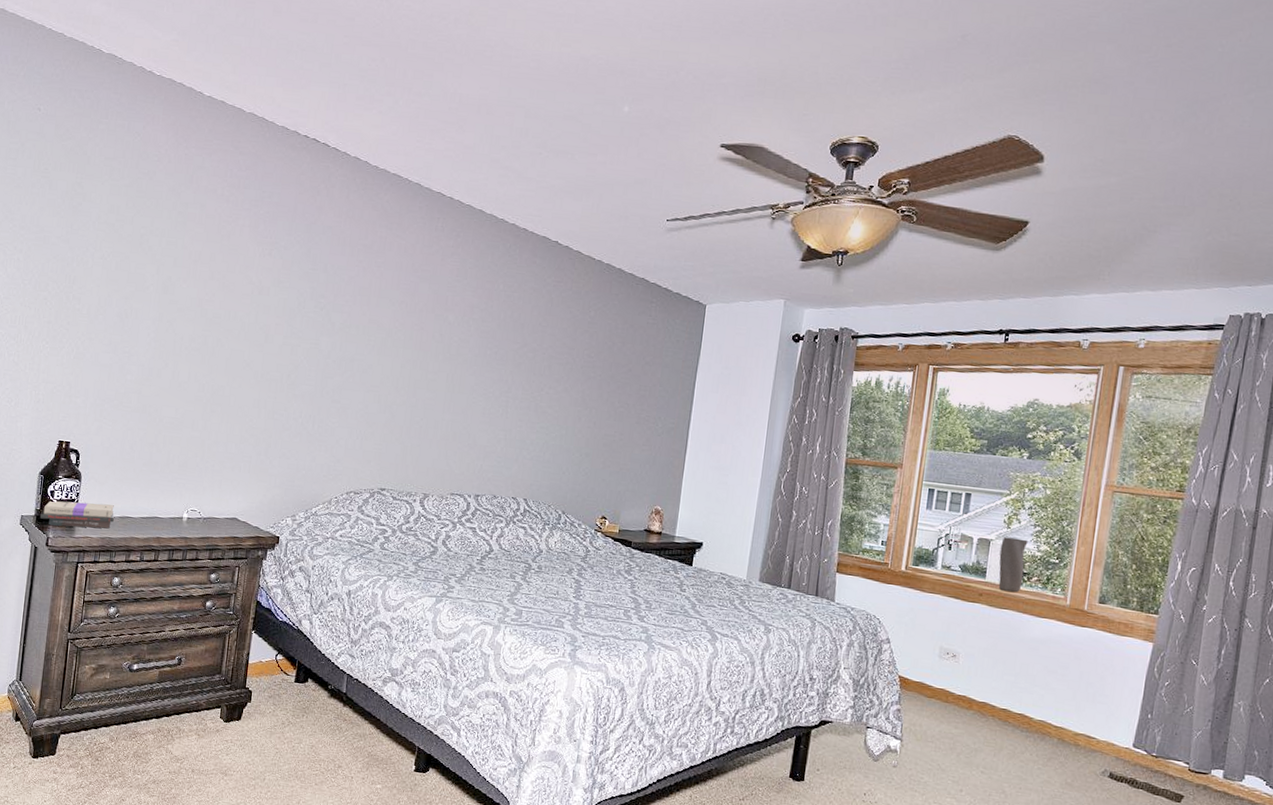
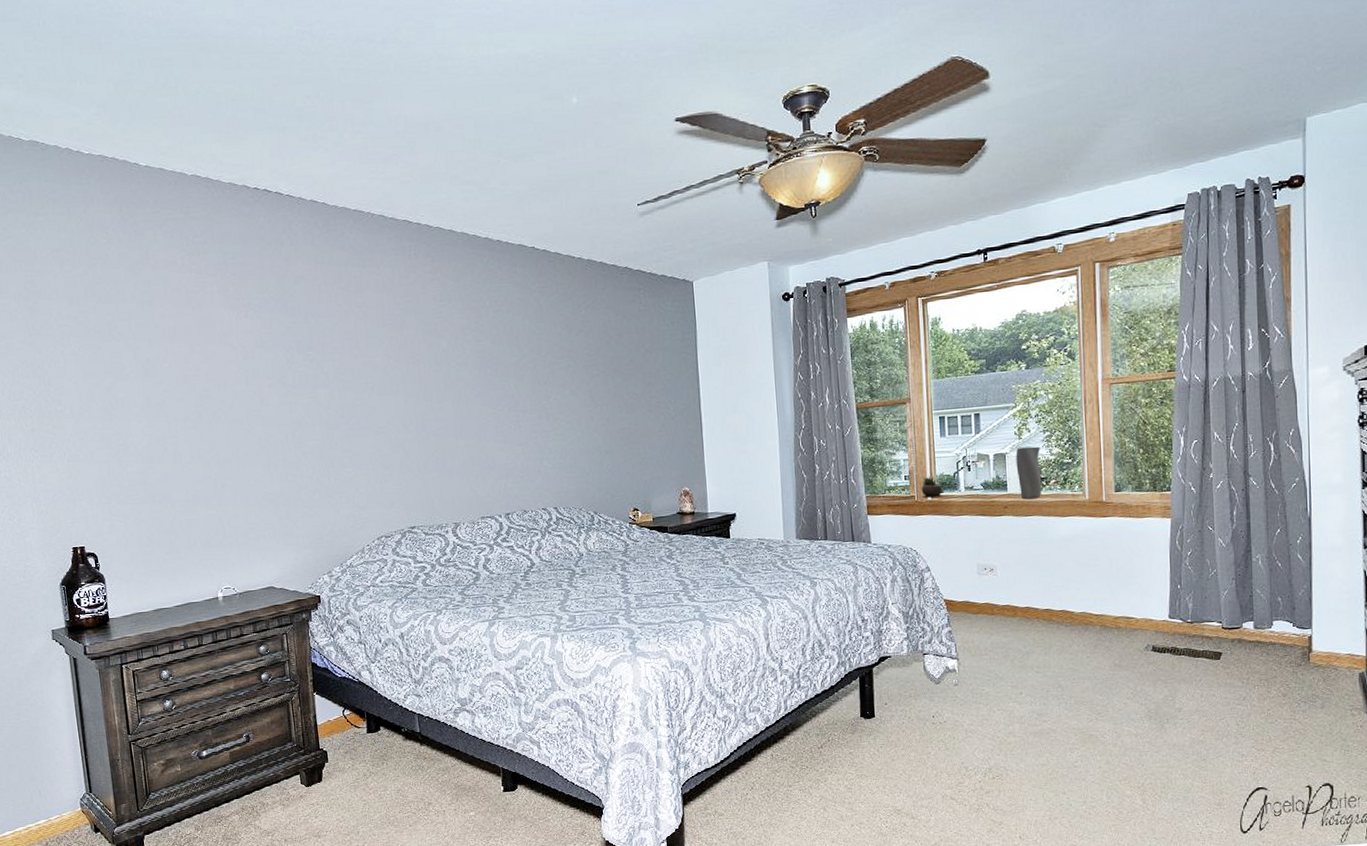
books: present [40,500,114,529] -> none [71,600,148,634]
succulent plant: none [893,546,920,572] -> present [919,476,945,498]

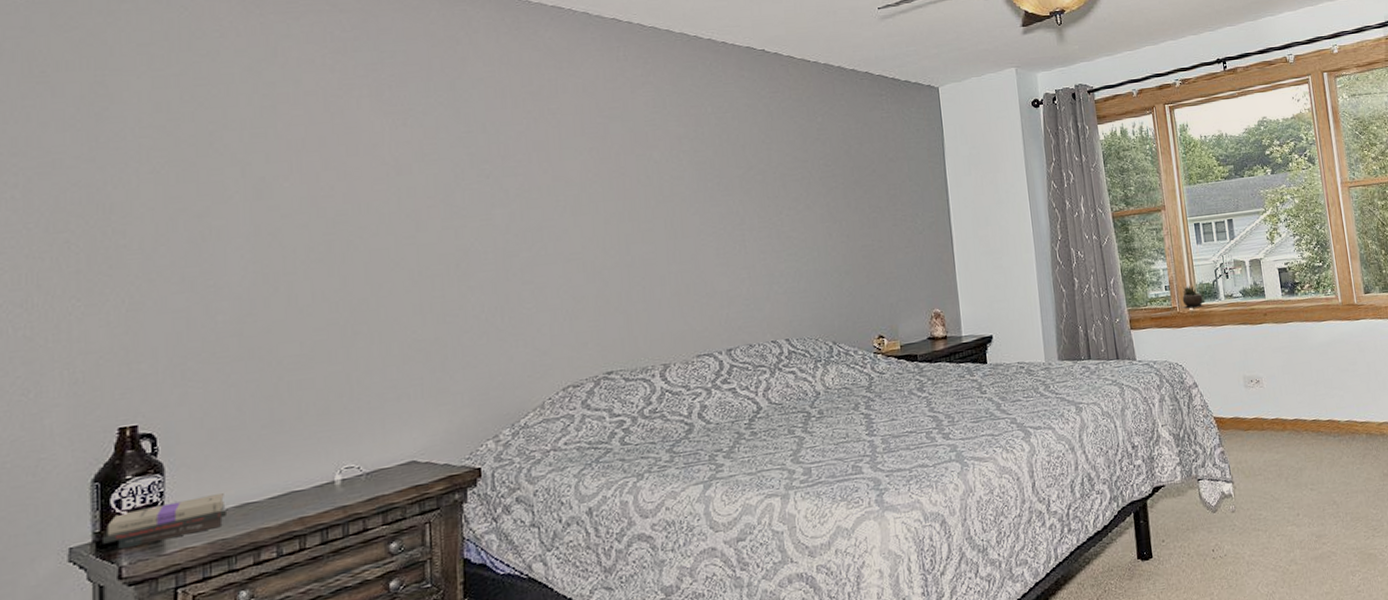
books: none [71,600,148,634] -> present [103,493,226,550]
vase: present [1015,446,1042,500] -> none [1270,250,1298,306]

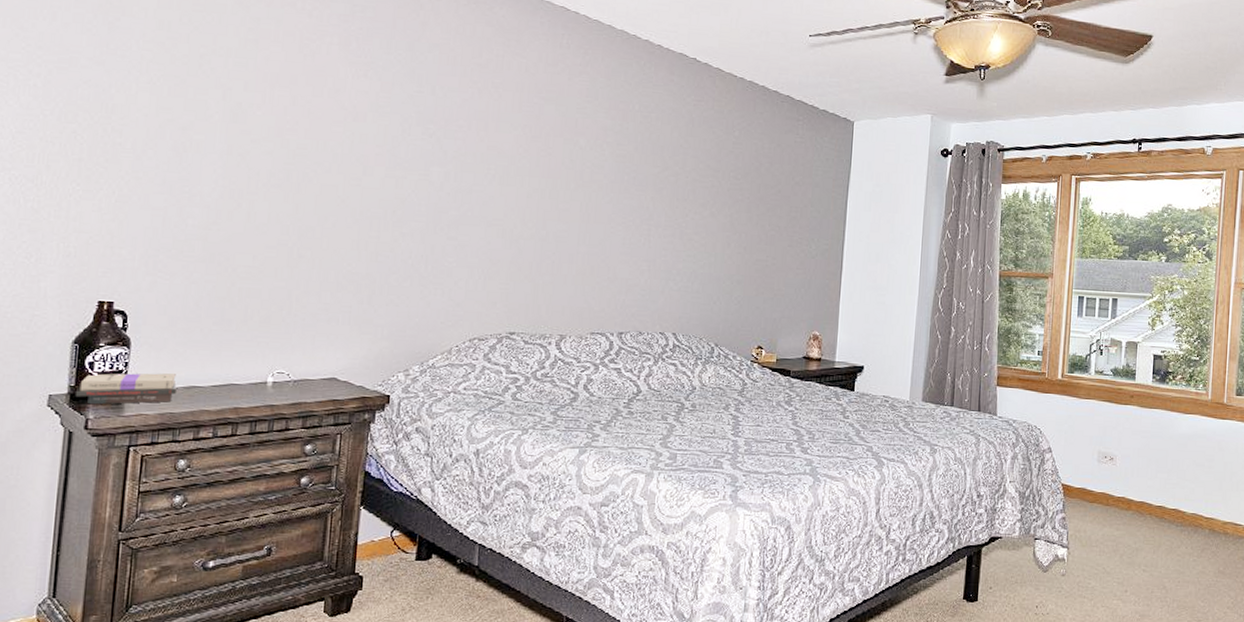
succulent plant: present [1181,285,1206,309] -> none [1050,354,1075,379]

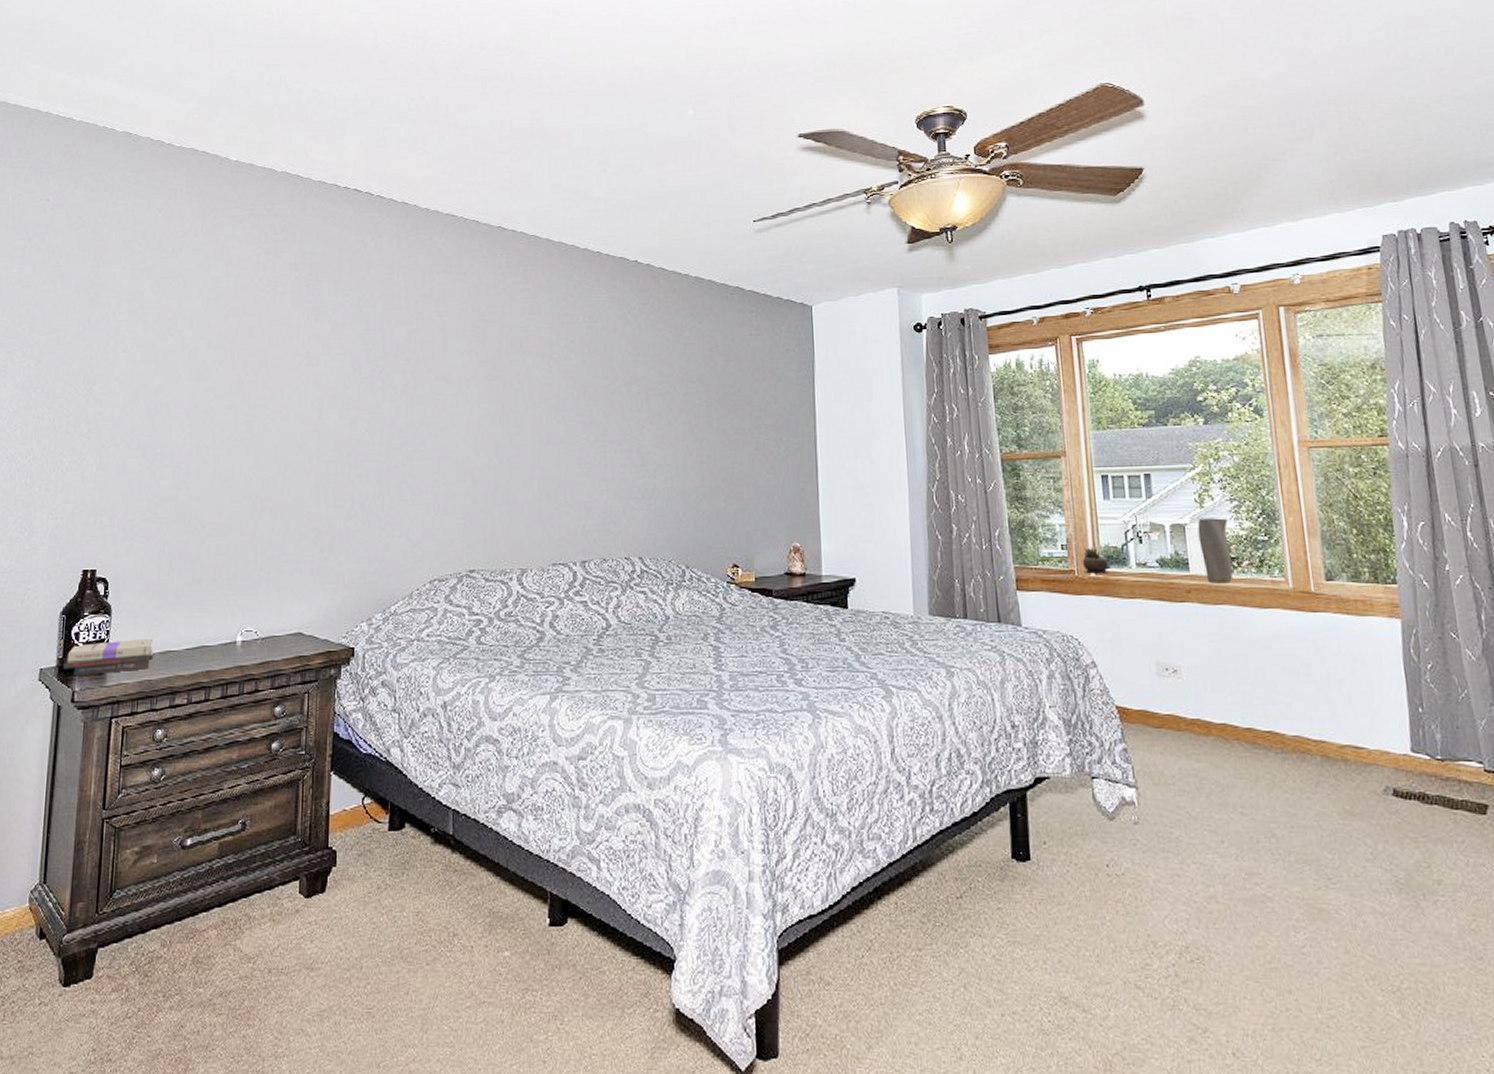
succulent plant: none [1050,354,1075,379] -> present [1080,547,1112,575]
vase: none [1146,338,1171,392] -> present [1197,518,1233,584]

